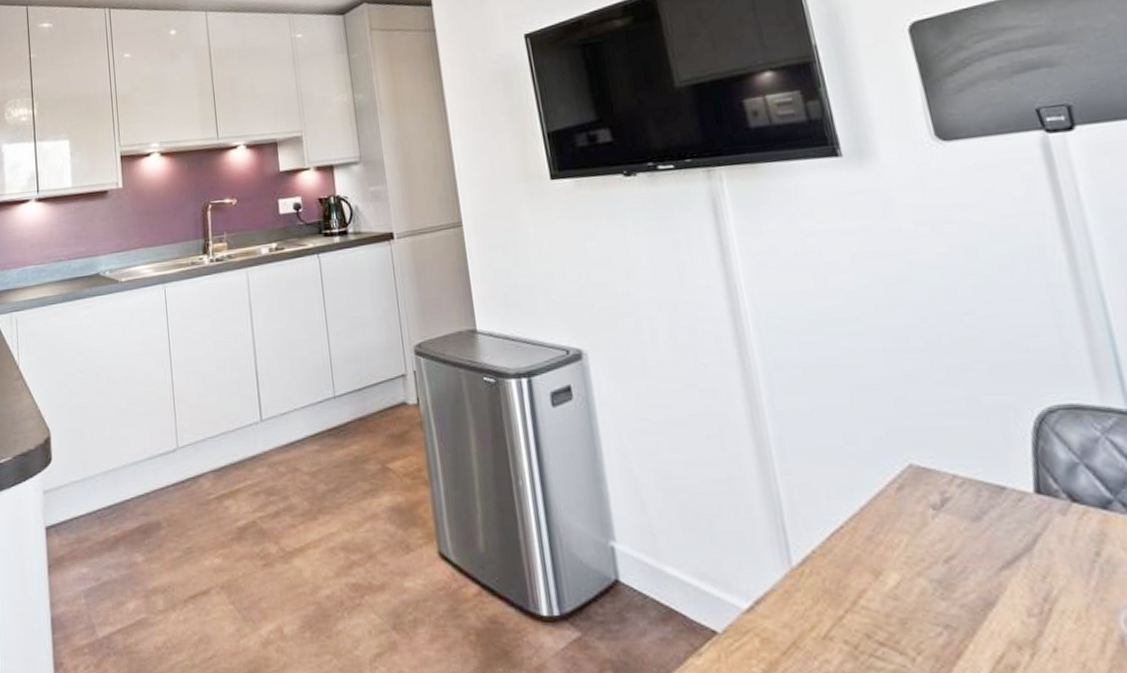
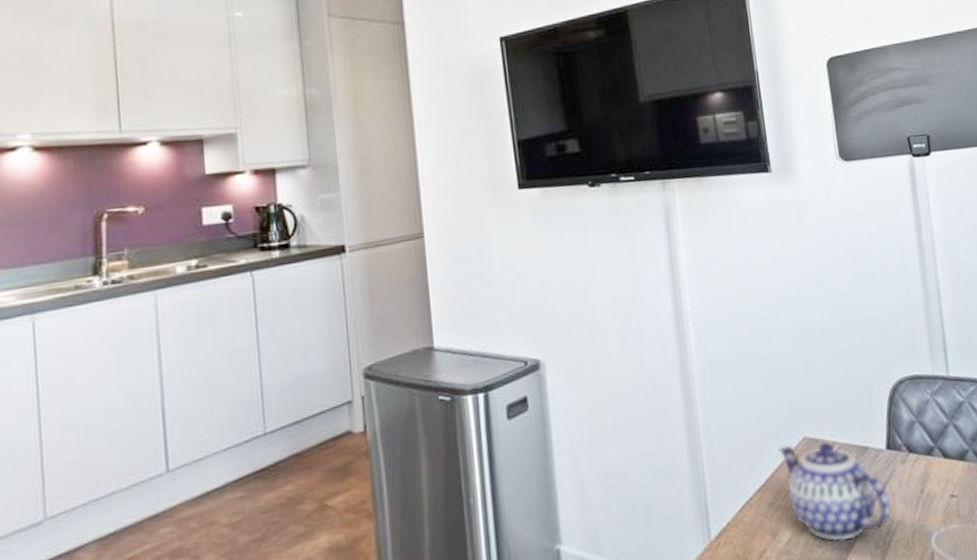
teapot: none [875,471,1049,598] -> present [779,441,891,542]

